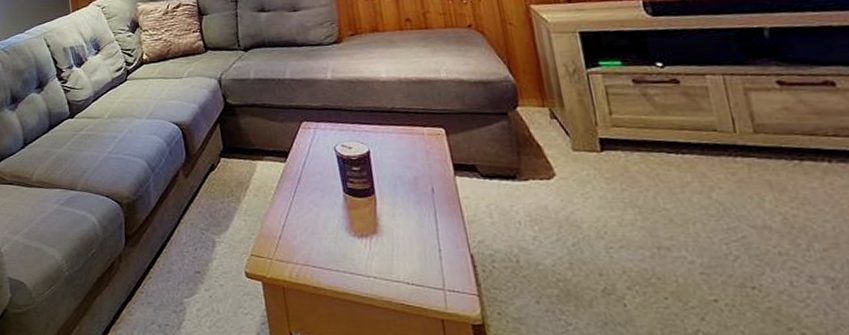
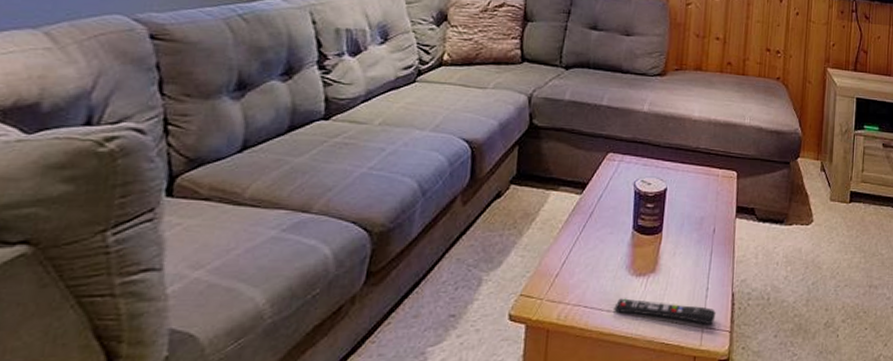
remote control: none [342,259,457,288] -> present [614,298,716,325]

